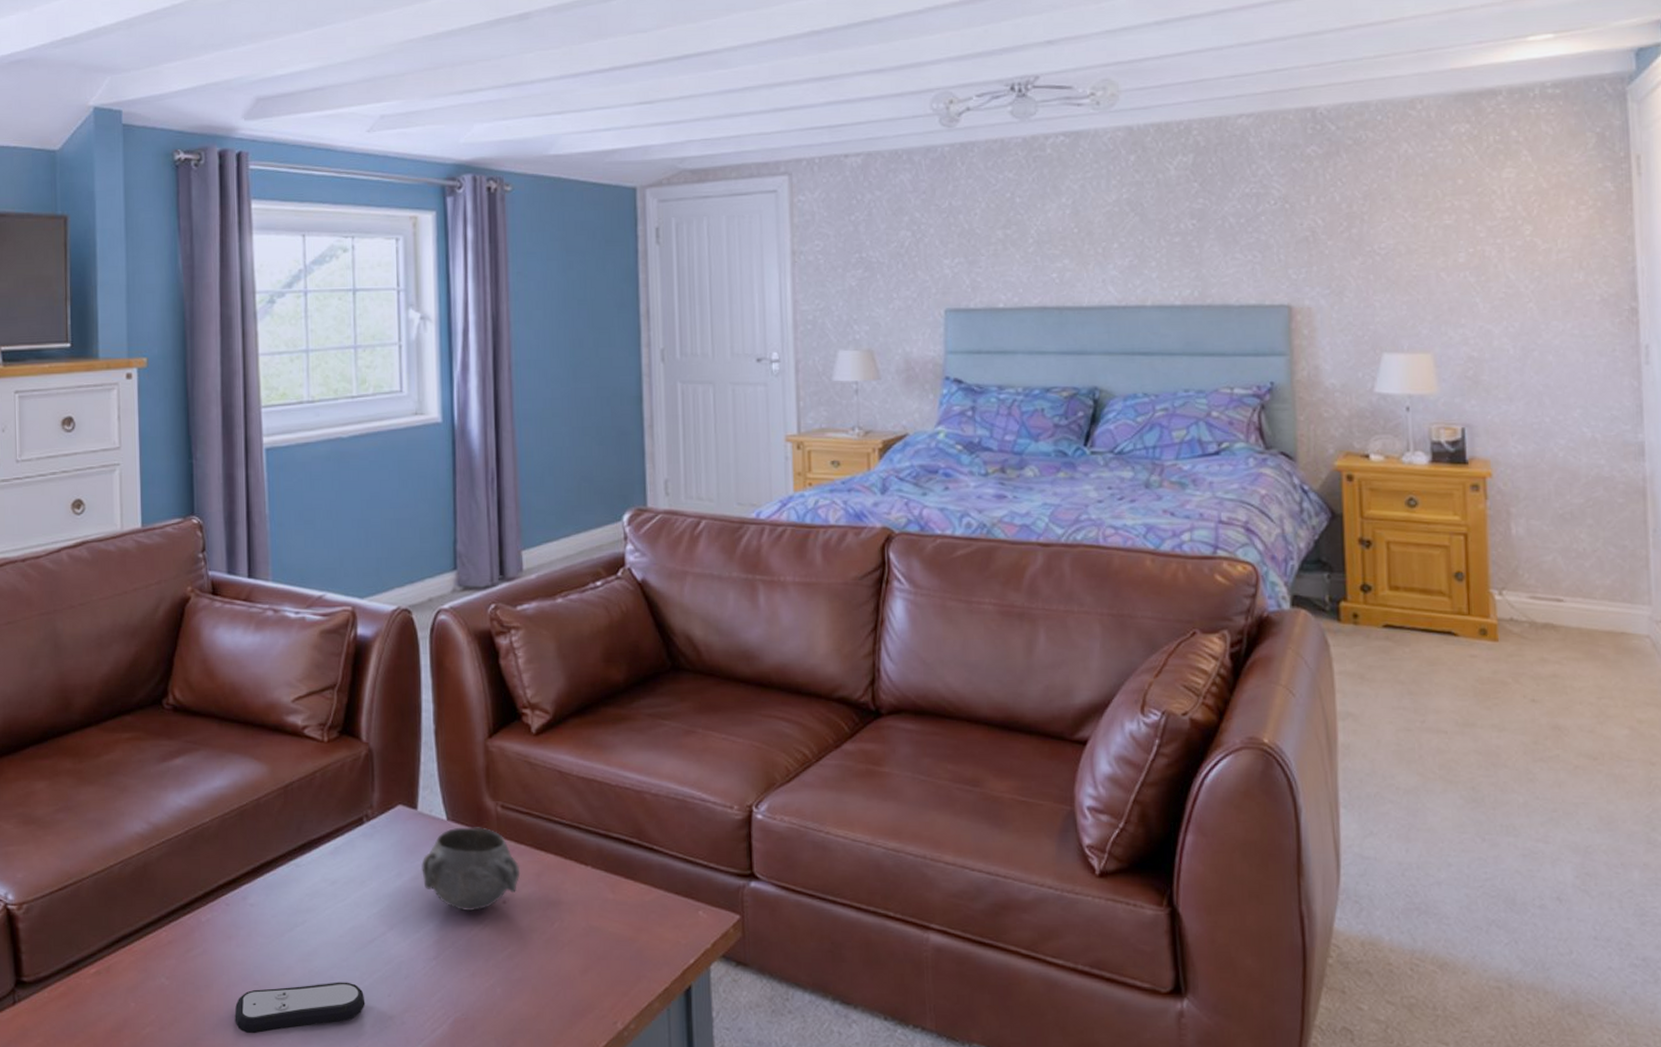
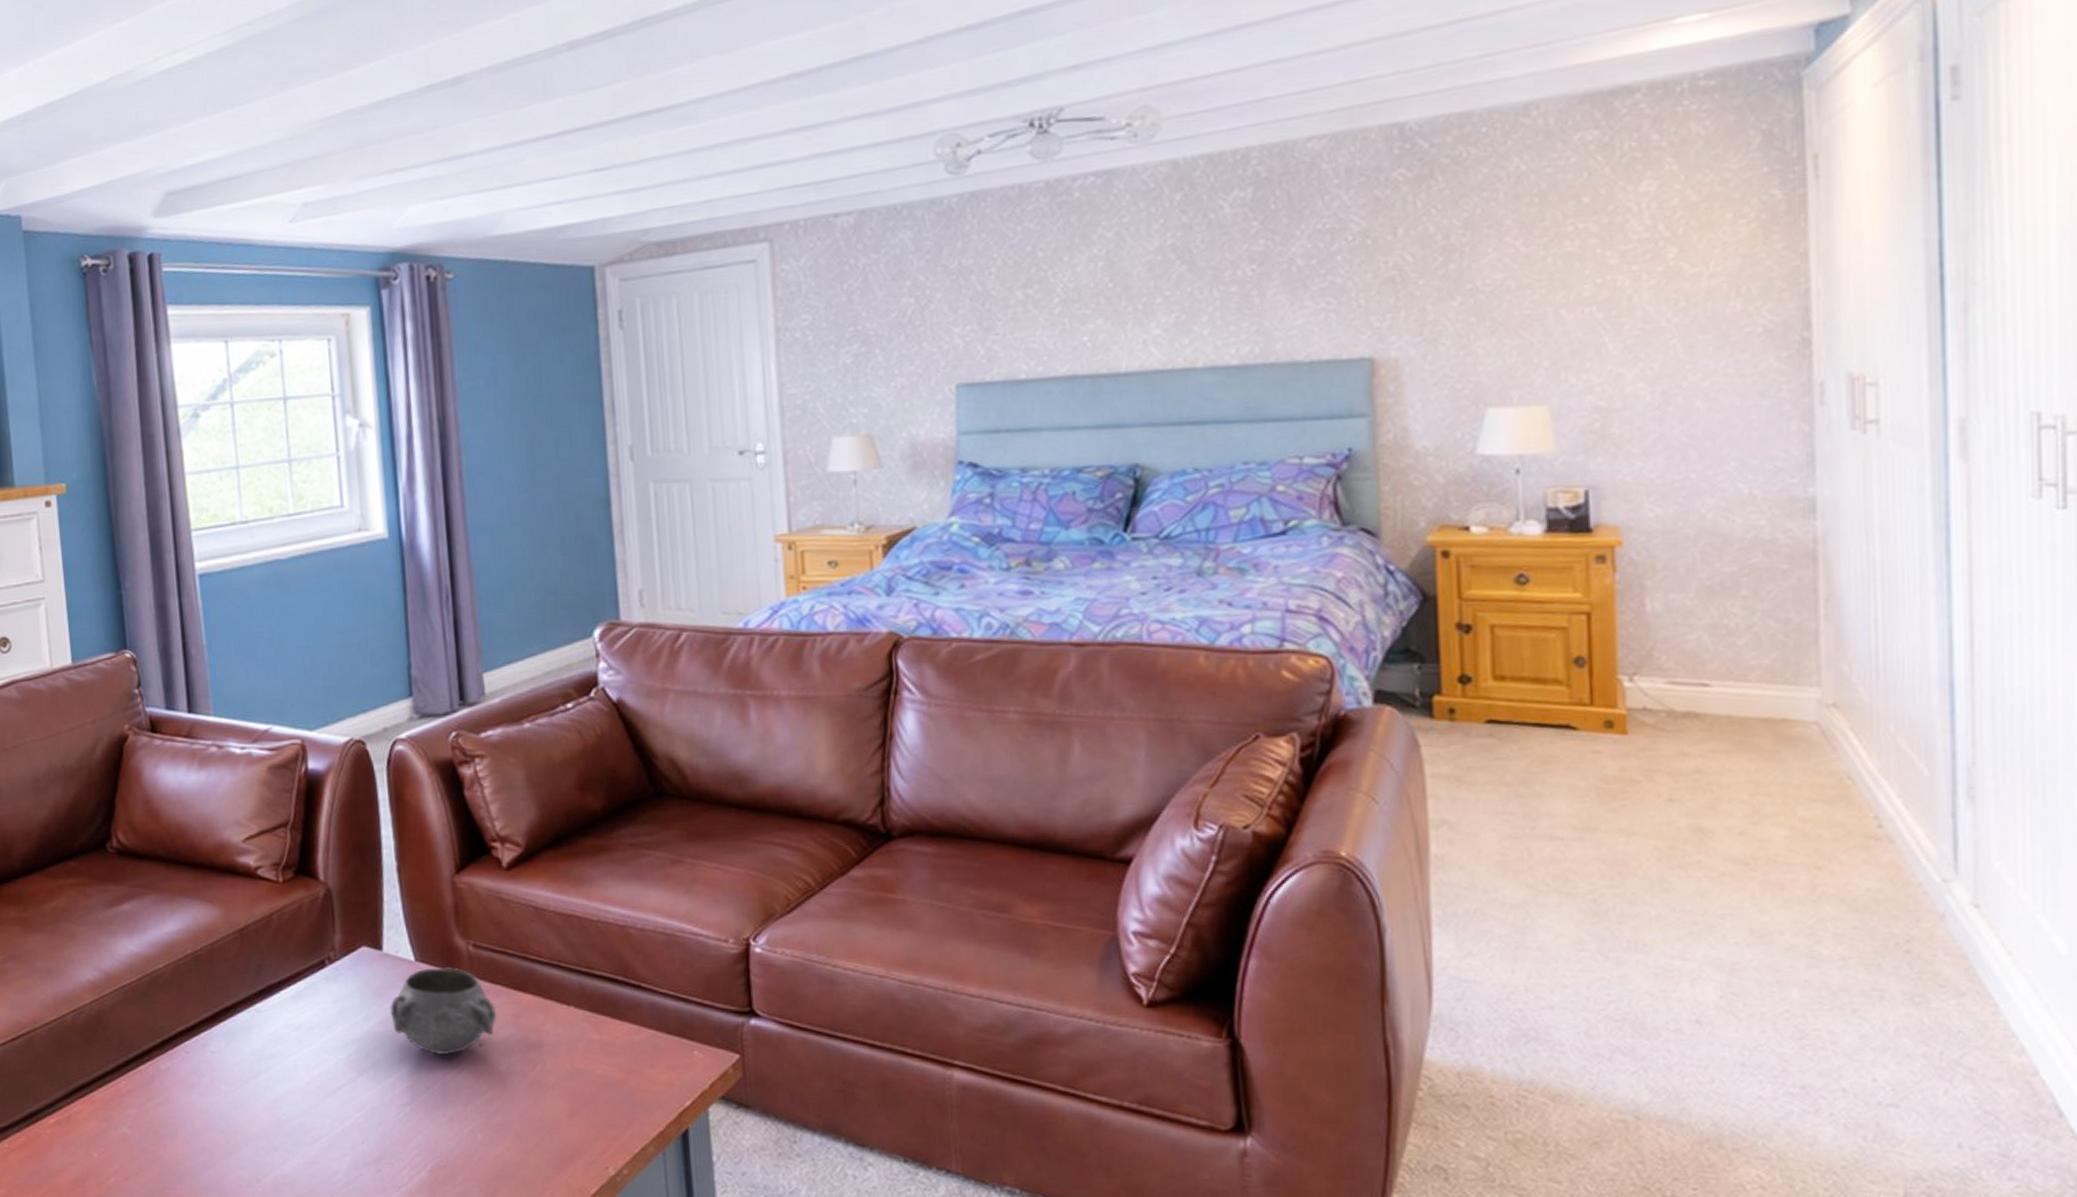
remote control: present [234,982,366,1034] -> none [201,1129,338,1183]

